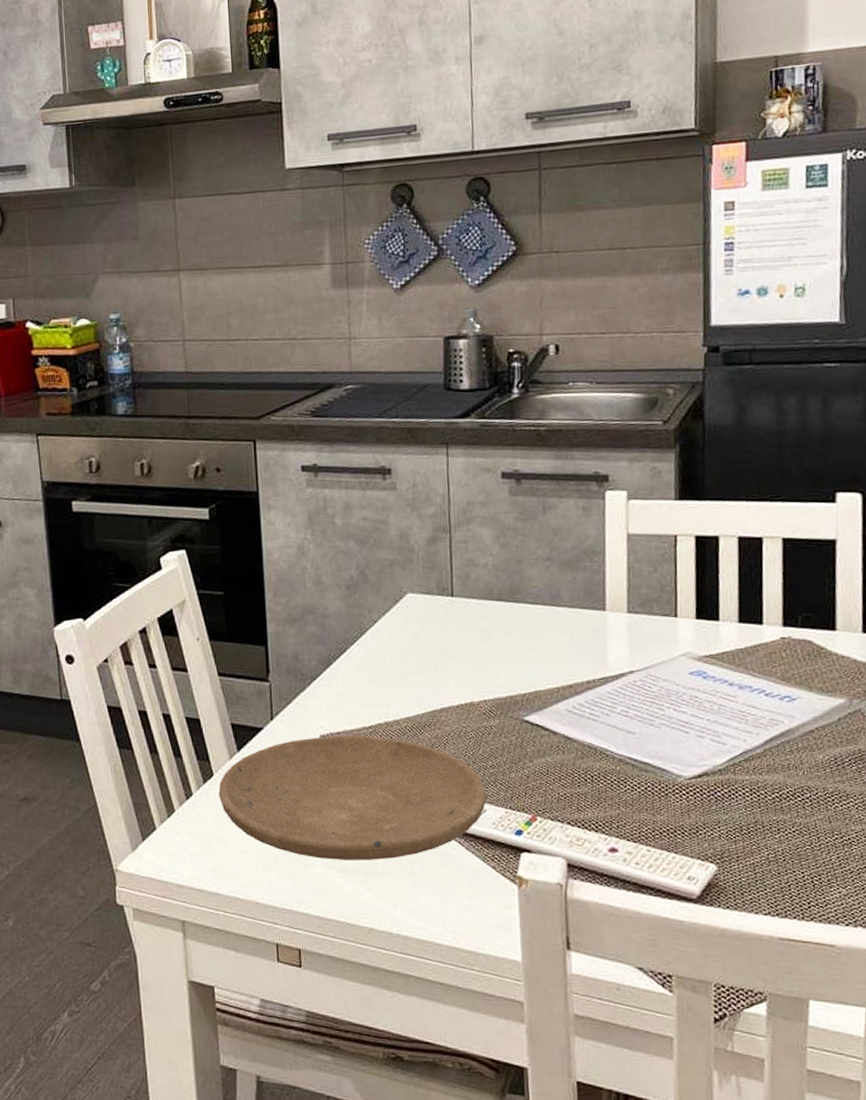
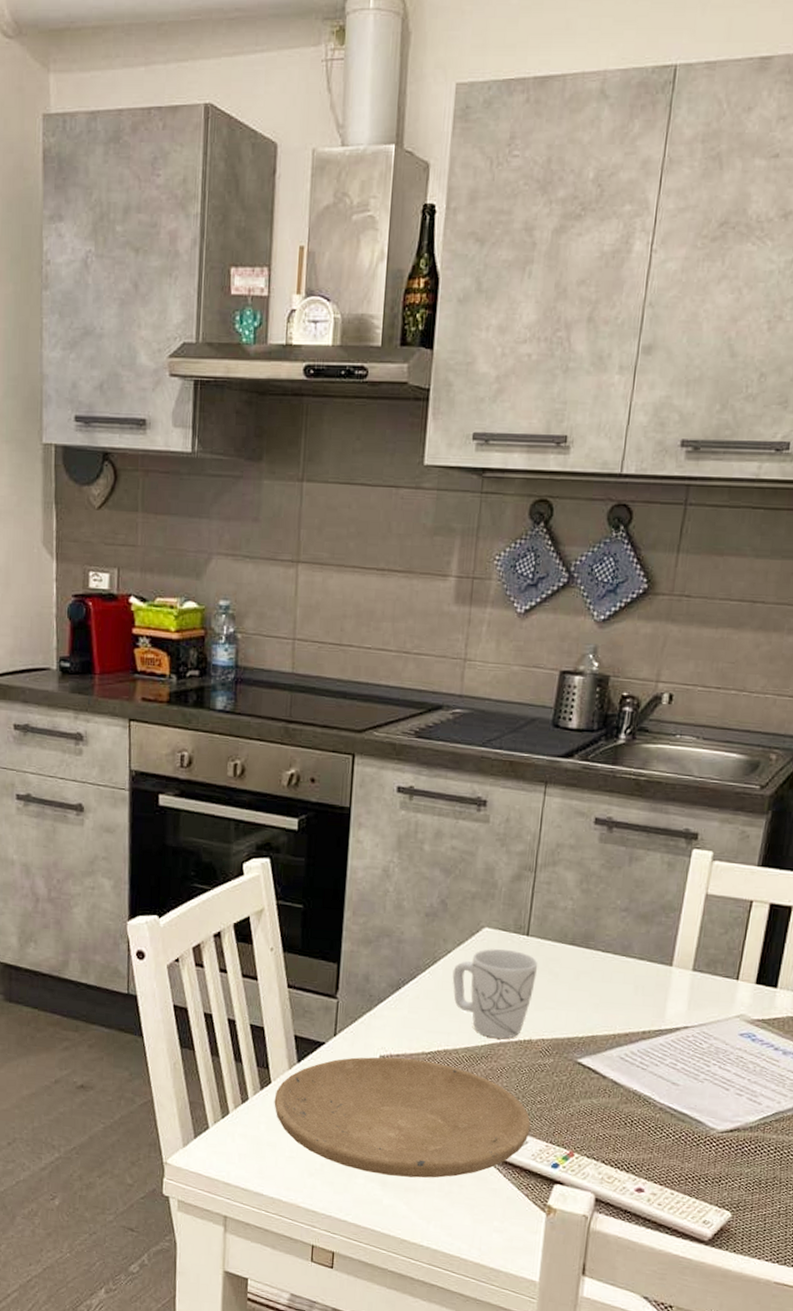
mug: none [382,613,468,704] -> present [452,949,538,1039]

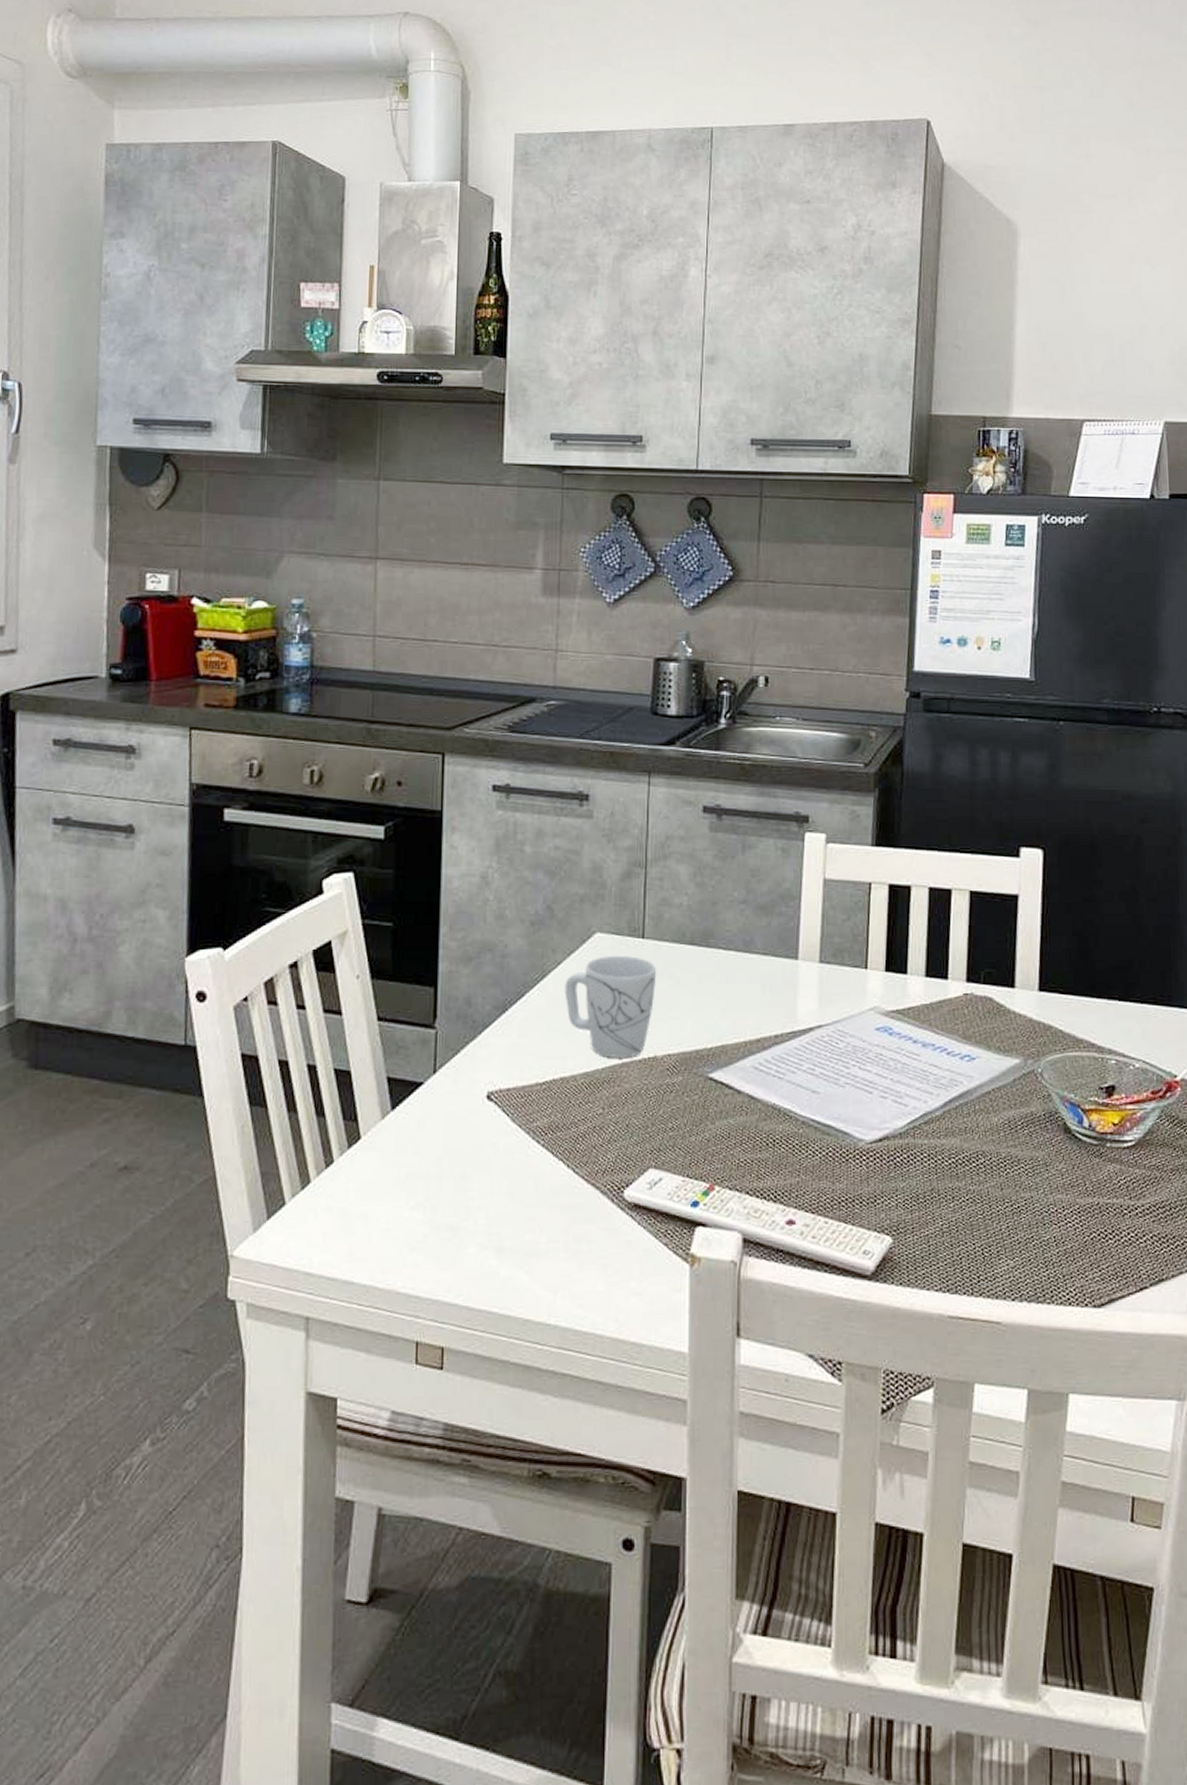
plate: present [274,1057,531,1178] -> none [365,1092,664,1239]

